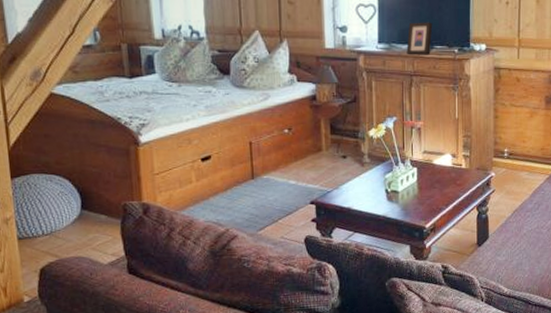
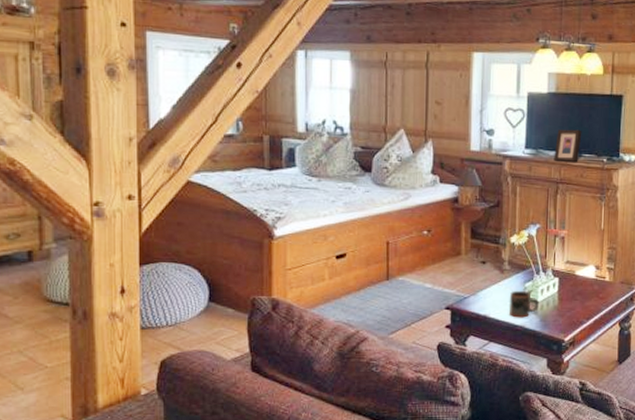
mug: none [370,181,399,208] -> present [509,290,539,318]

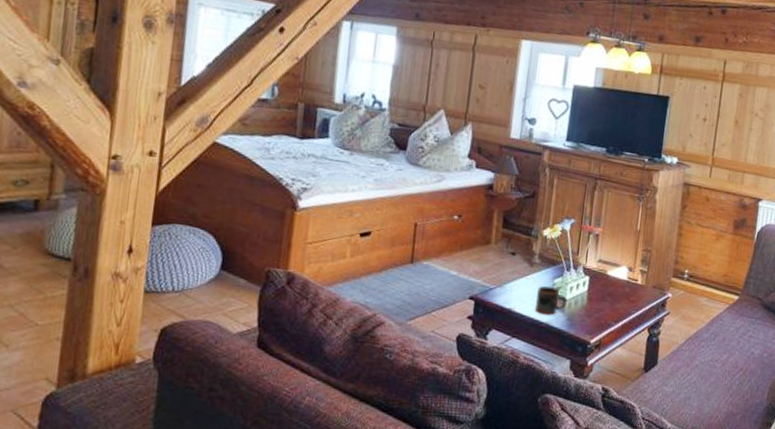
picture frame: present [554,129,582,163] -> none [594,125,625,161]

